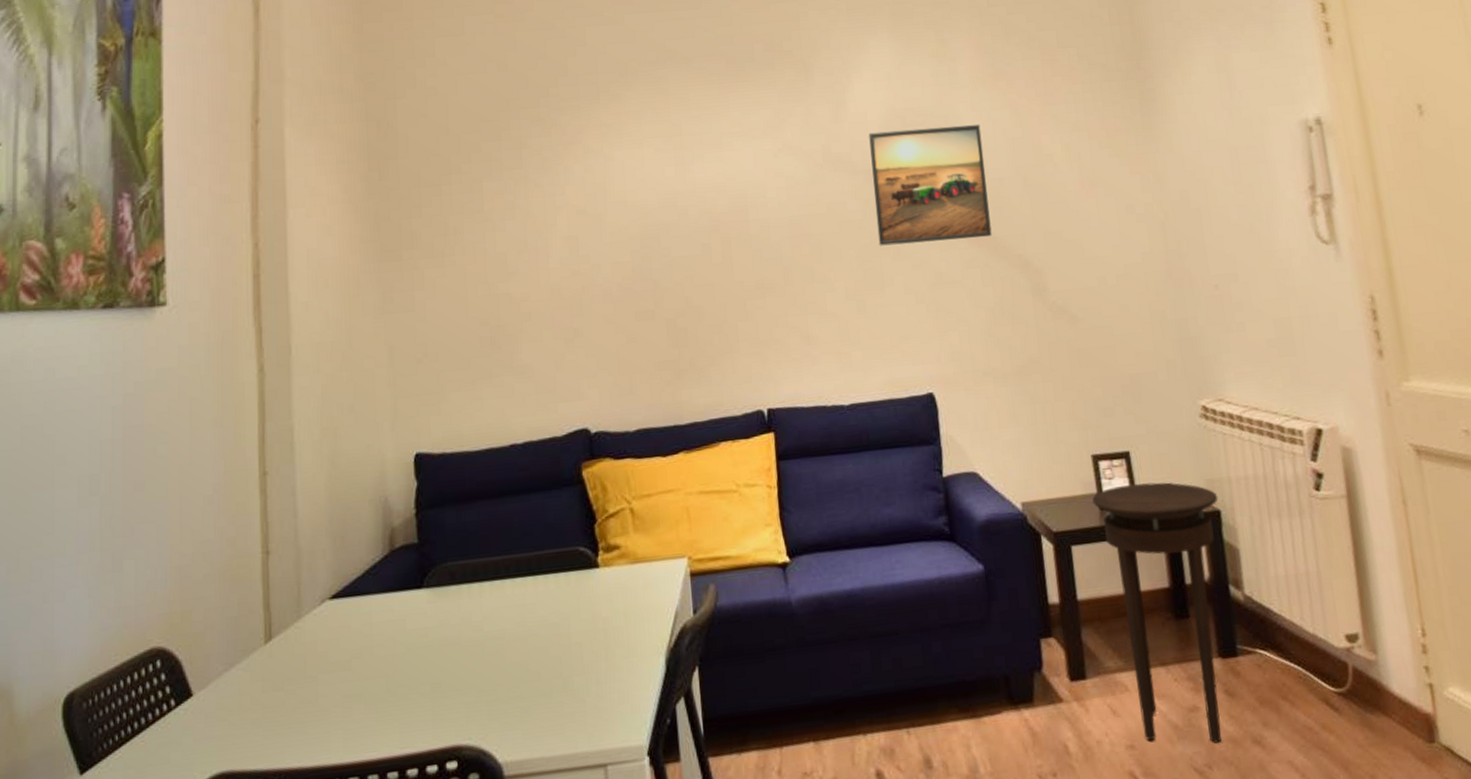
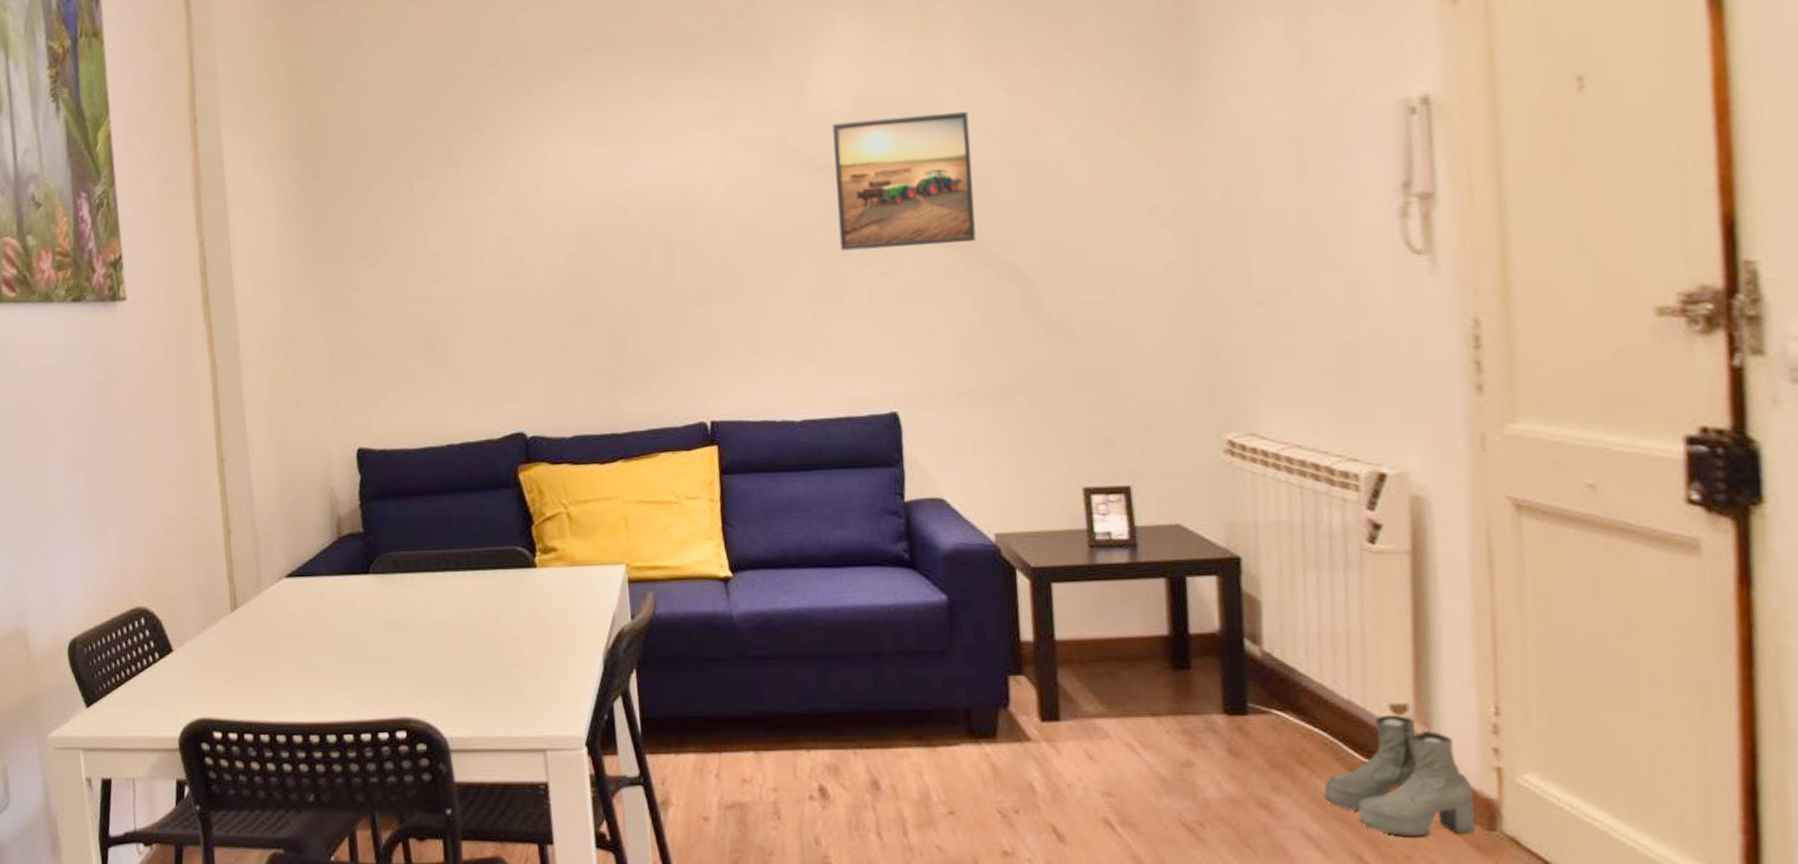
stool: present [1092,482,1221,743] -> none [1081,521,1239,801]
boots: none [1303,644,1420,757] -> present [1324,714,1476,837]

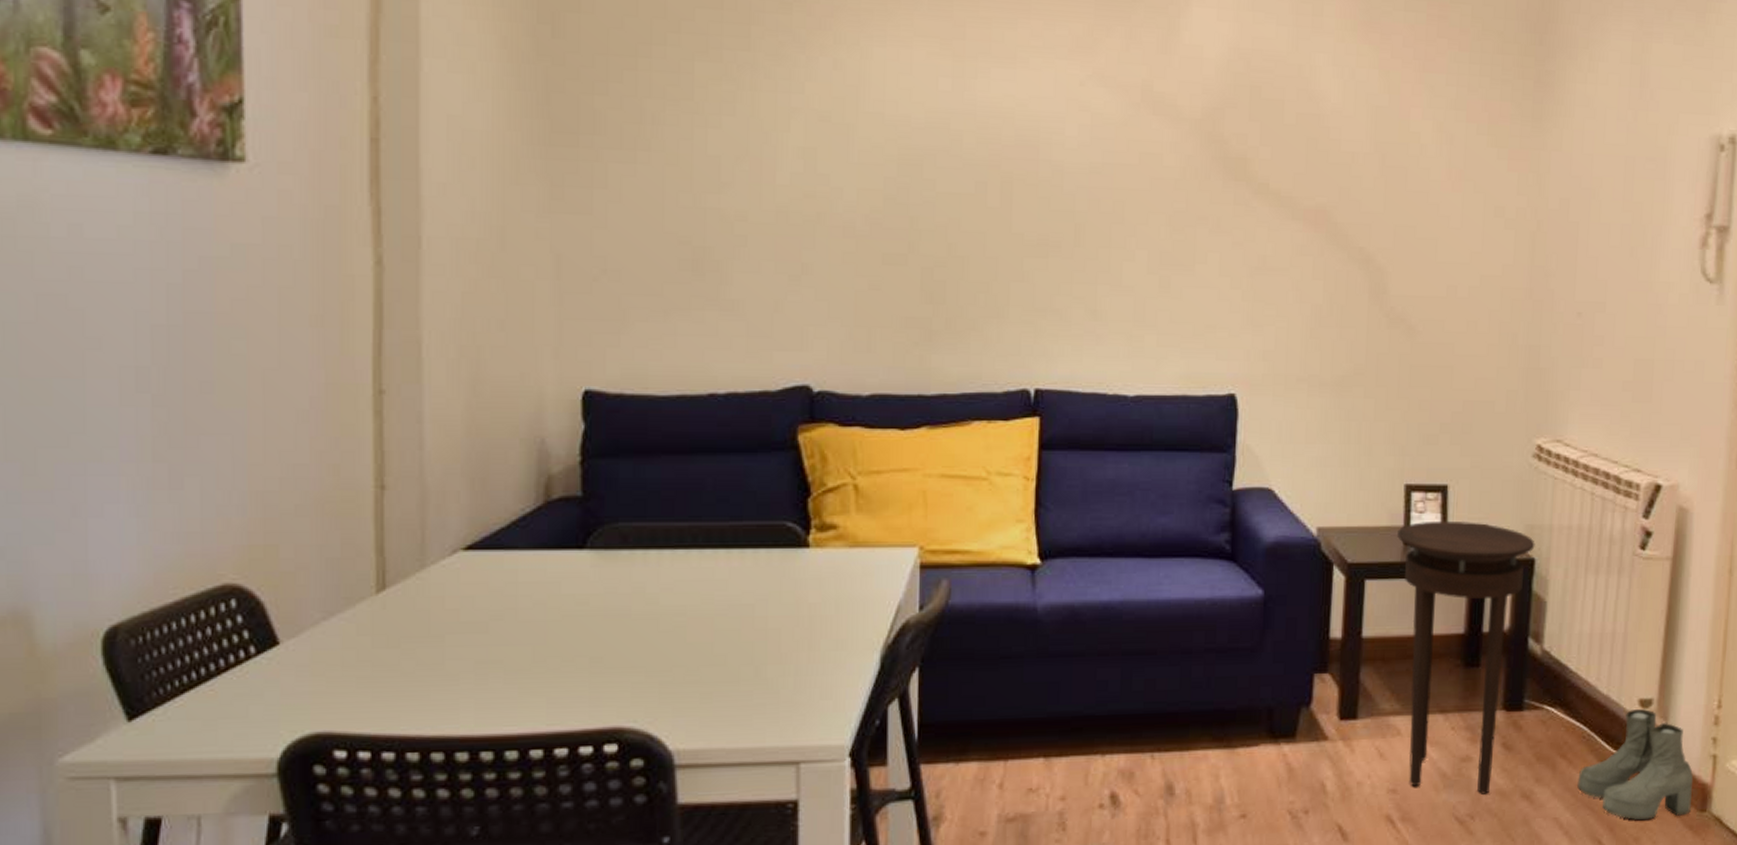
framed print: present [832,111,976,251] -> none [1196,73,1341,220]
stool: none [1081,521,1239,801] -> present [1397,520,1535,794]

